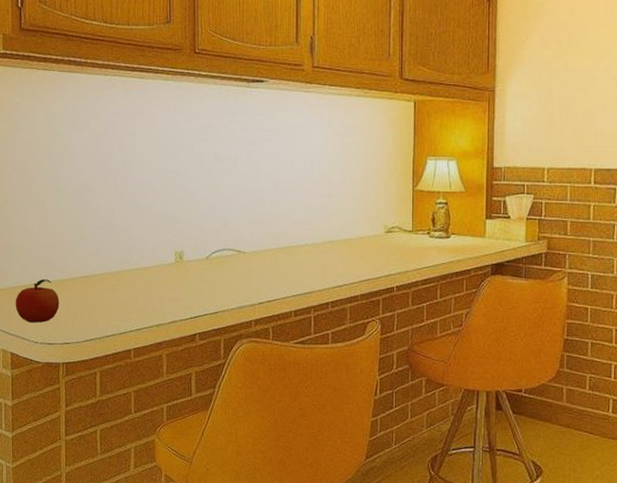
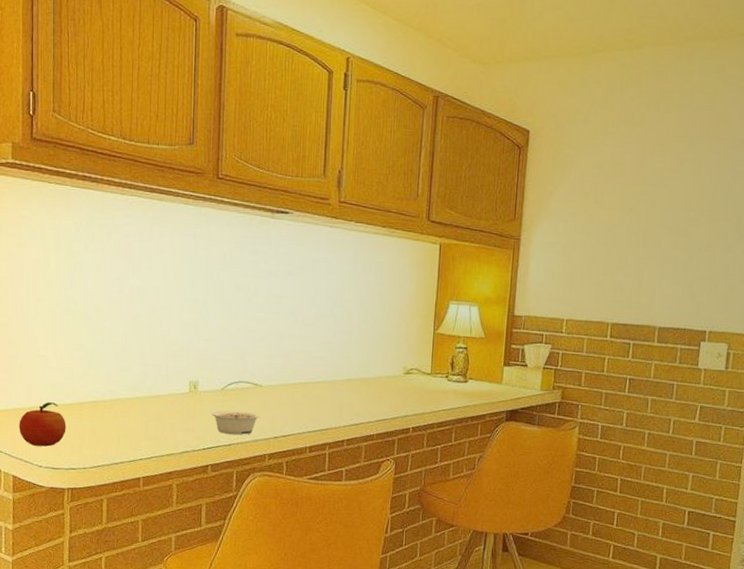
legume: none [197,278,245,302] -> present [211,410,260,435]

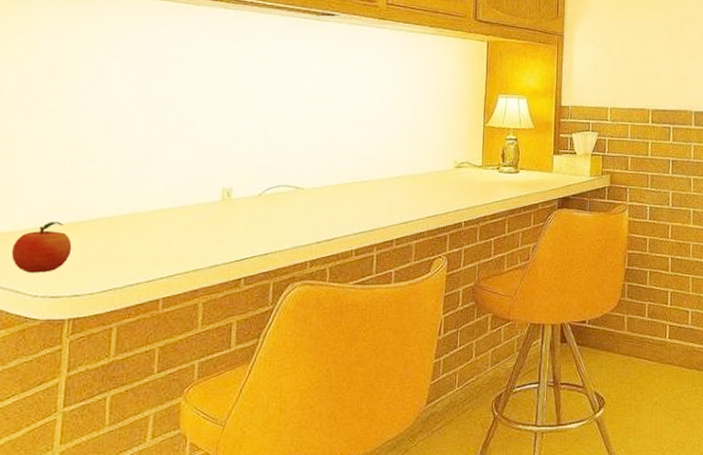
legume: present [211,410,260,435] -> none [246,217,301,242]

